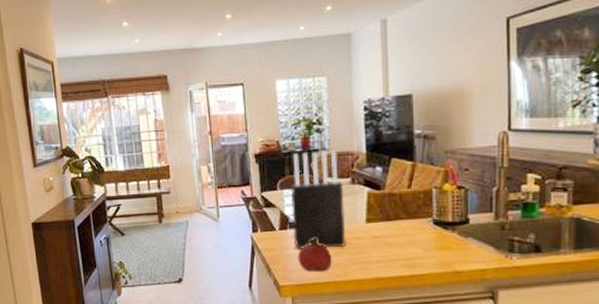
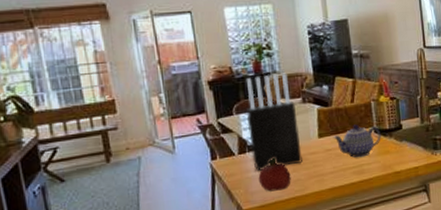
teapot: none [383,213,441,250] -> present [333,124,381,158]

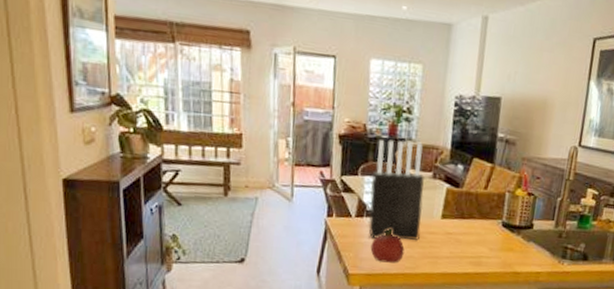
teapot: present [333,124,381,158] -> none [456,213,509,249]

